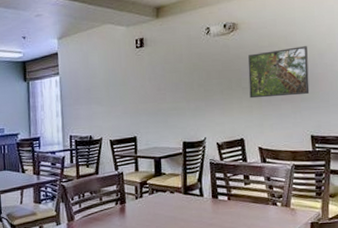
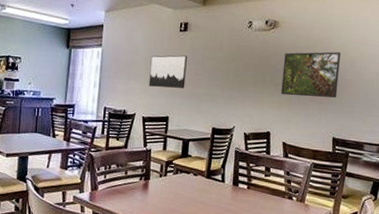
wall art: none [110,72,149,108] -> present [149,55,187,88]

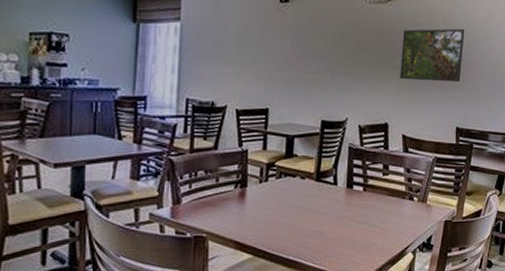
wall art: present [149,55,187,88] -> none [243,32,290,73]

